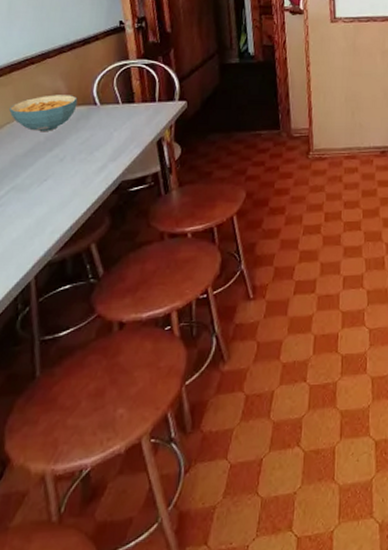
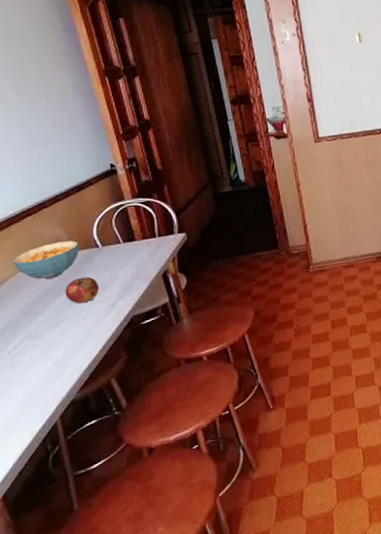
fruit: none [57,134,92,161] -> present [65,276,99,304]

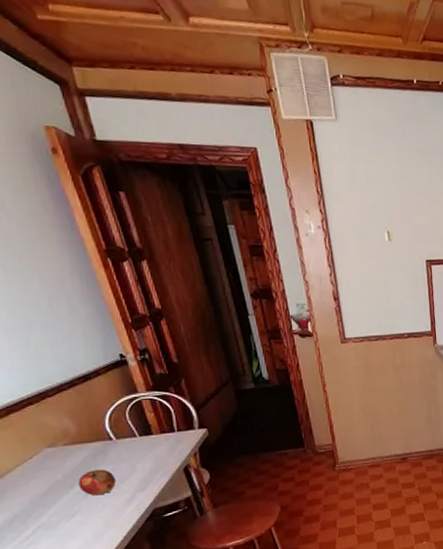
cereal bowl: present [13,240,79,279] -> none [16,432,91,470]

